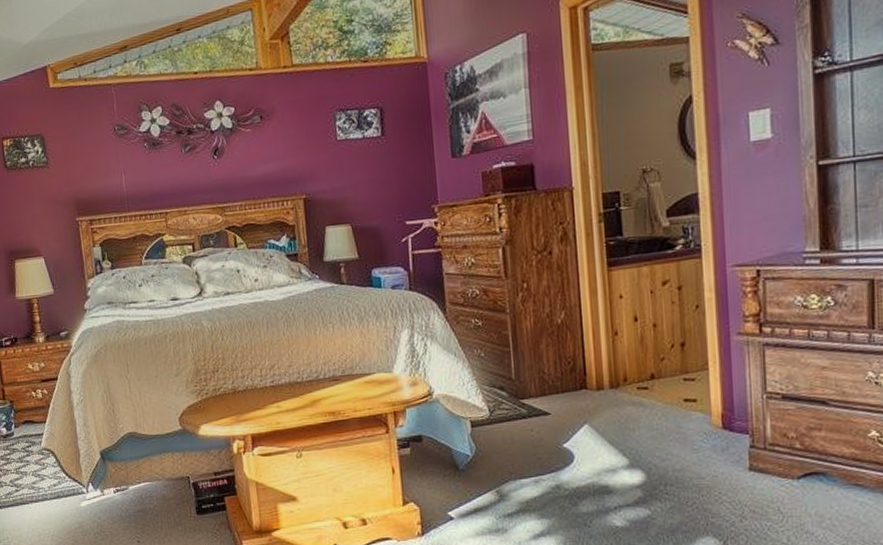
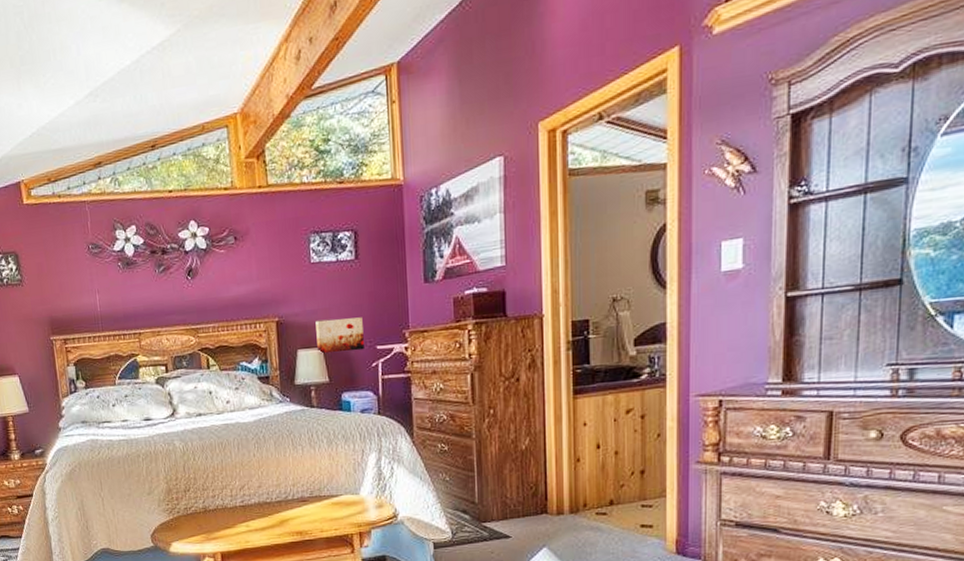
wall art: none [343,193,393,231] -> present [315,317,364,354]

